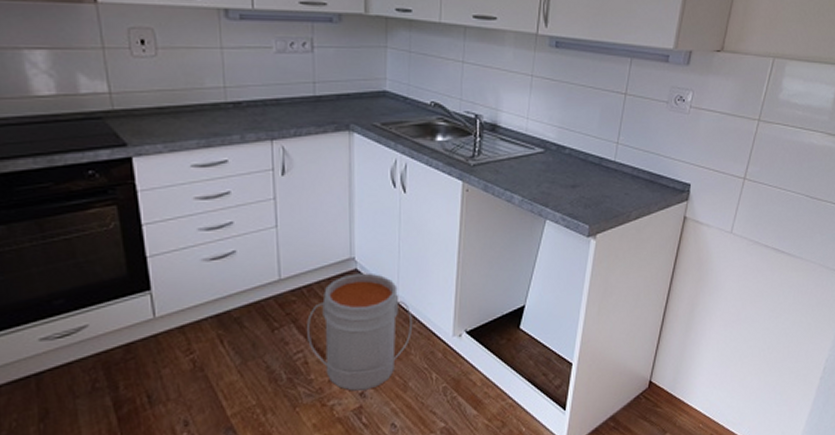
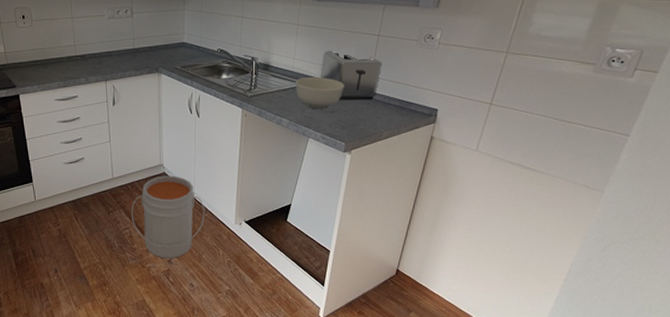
bowl: none [530,143,588,183] -> present [296,77,345,109]
toaster: none [559,111,629,173] -> present [320,52,381,101]

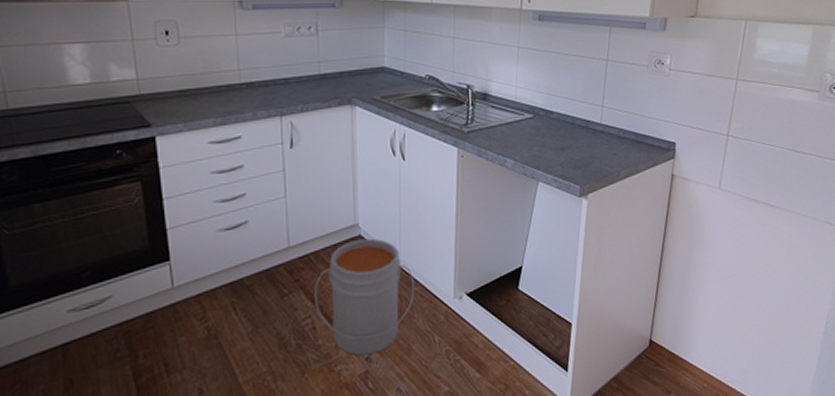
bowl: present [296,77,345,109] -> none [520,108,575,146]
toaster: present [320,52,381,101] -> none [547,78,613,135]

